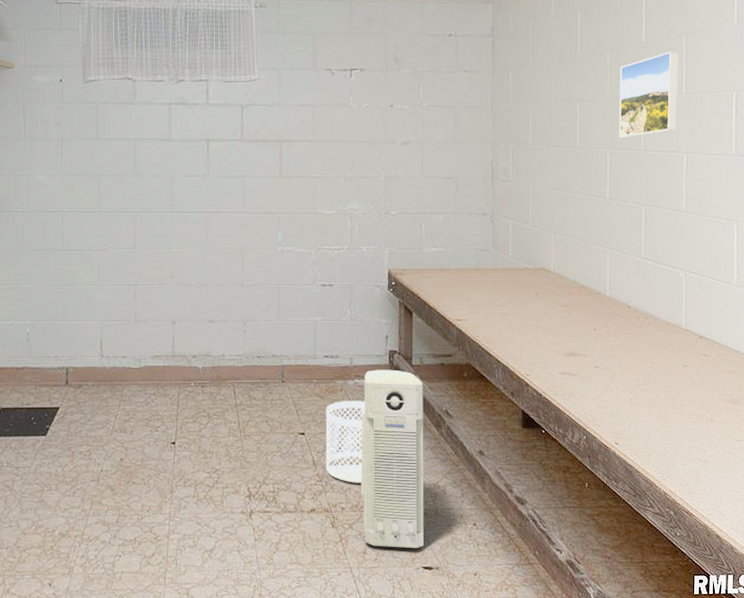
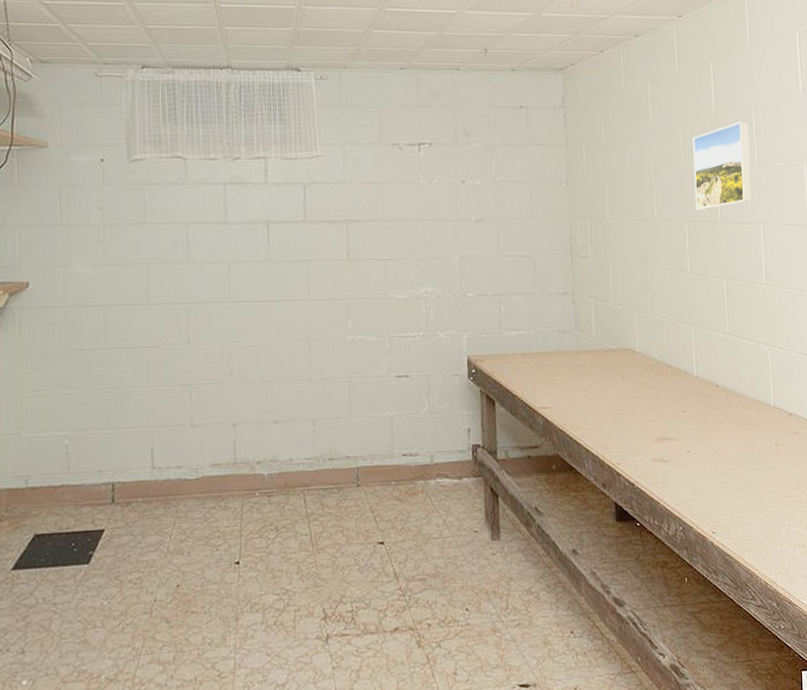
waste basket: present [325,401,365,483] -> none [406,502,449,595]
air purifier: present [360,369,424,549] -> none [445,465,519,666]

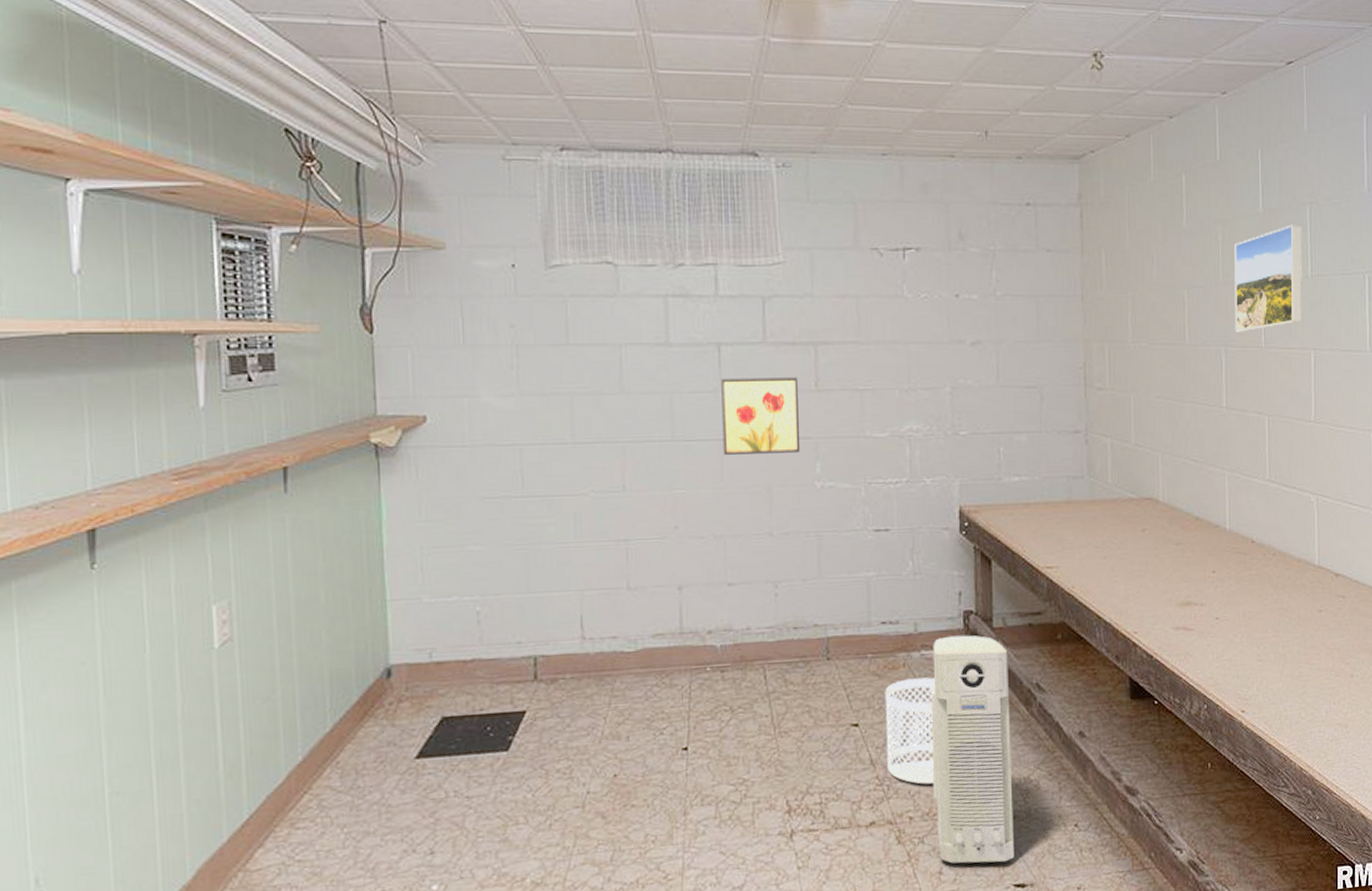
wall art: none [270,249,335,313] -> present [721,377,801,455]
waste basket: none [406,502,449,595] -> present [885,677,935,784]
air purifier: none [445,465,519,666] -> present [930,635,1014,864]

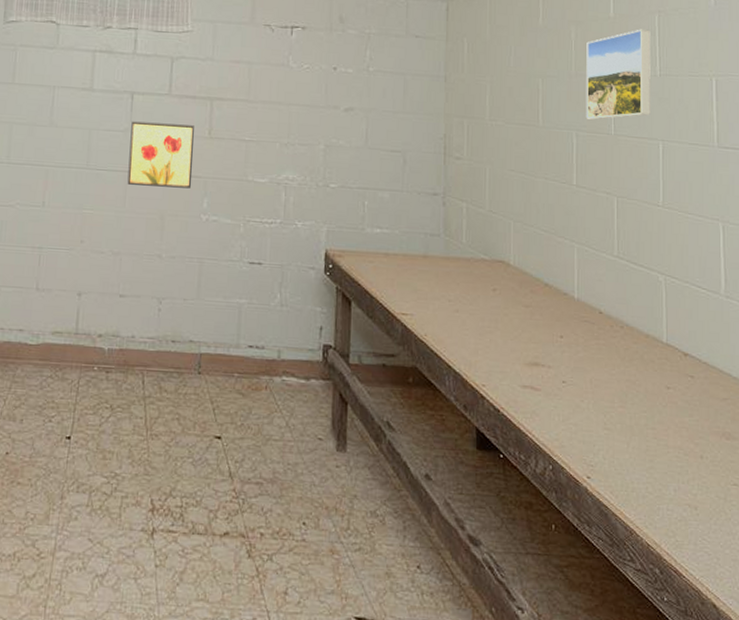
waste basket: present [885,677,935,784] -> none [244,401,293,504]
air purifier: present [930,635,1014,864] -> none [283,366,362,593]

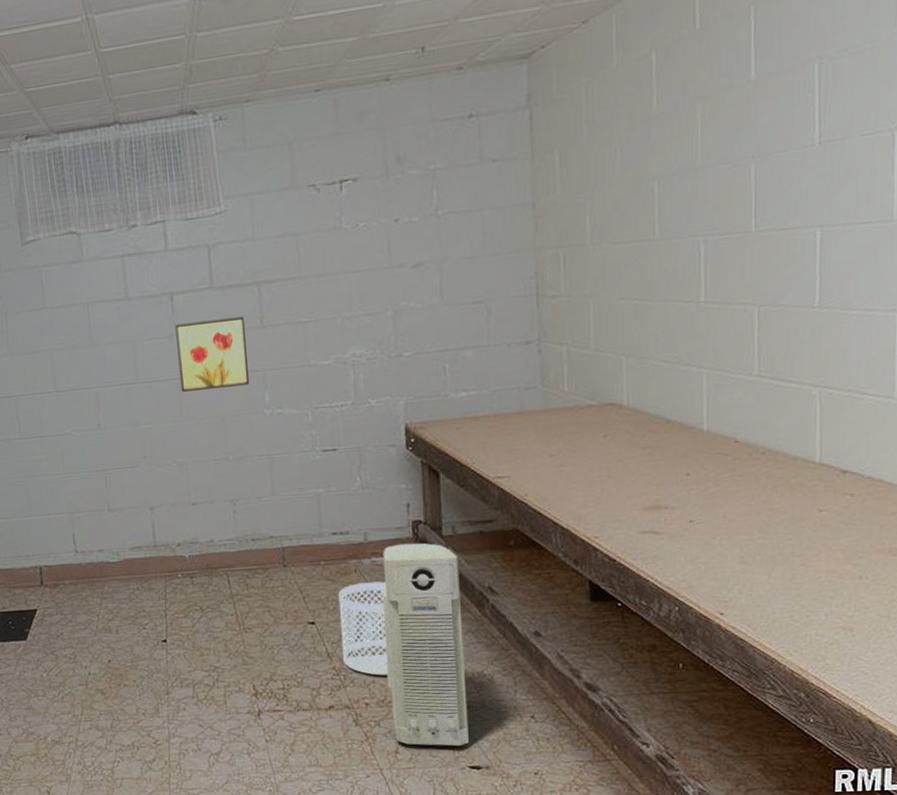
waste basket: none [244,401,293,504] -> present [338,581,388,676]
air purifier: none [283,366,362,593] -> present [382,543,469,746]
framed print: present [586,29,651,120] -> none [717,85,808,219]

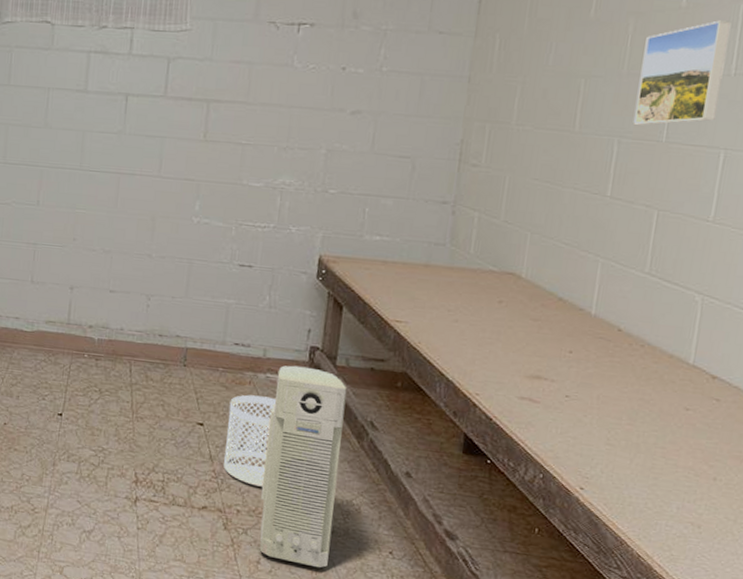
wall art: present [175,316,250,392] -> none [120,123,189,191]
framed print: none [717,85,808,219] -> present [633,20,732,125]

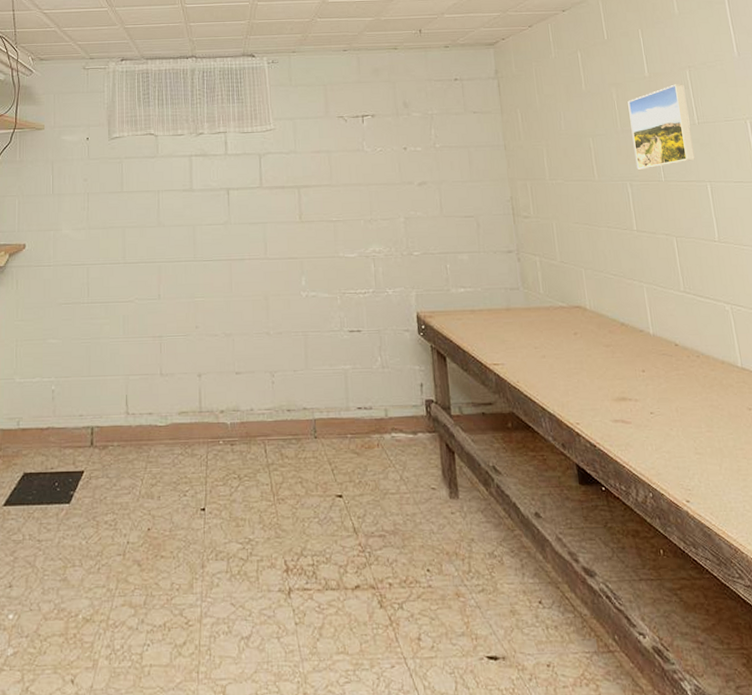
waste basket: present [224,394,276,487] -> none [363,457,409,554]
air purifier: present [260,365,347,568] -> none [401,421,485,634]

